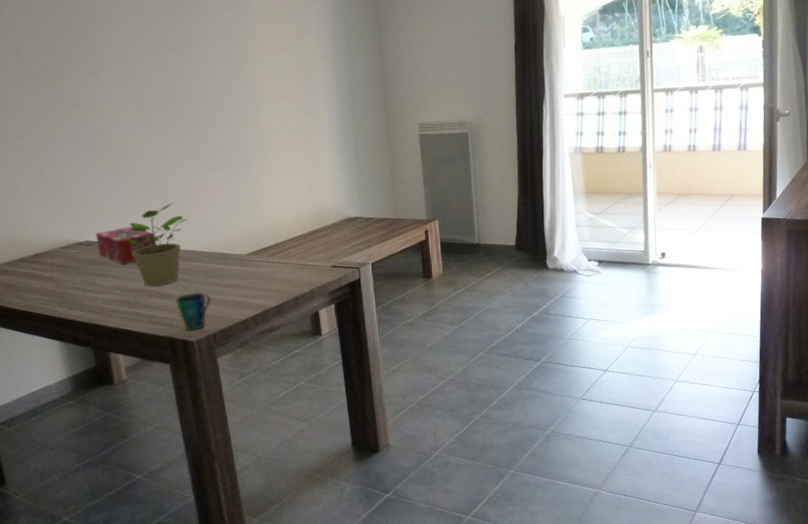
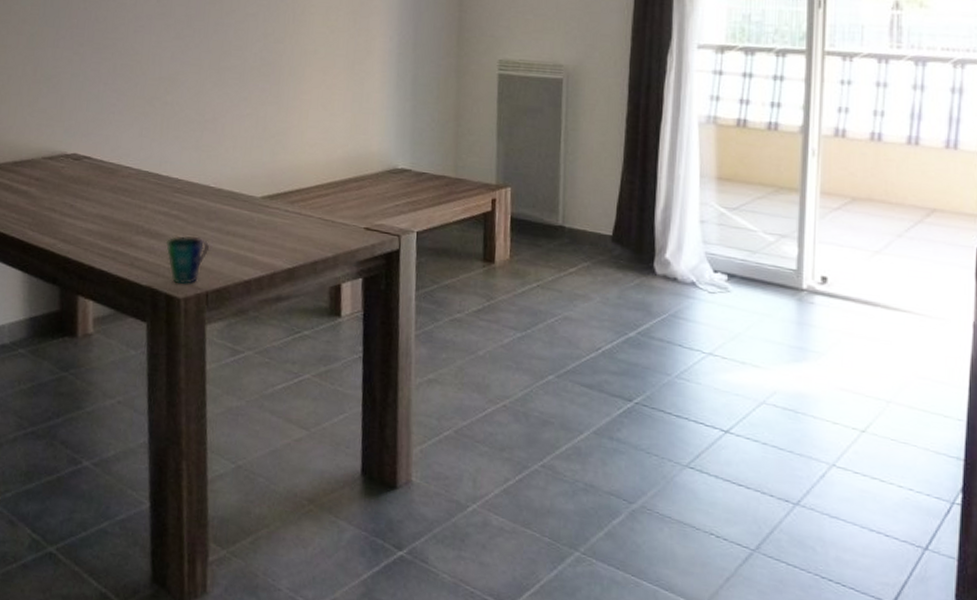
tissue box: present [96,226,156,265] -> none [86,142,154,189]
potted plant: present [121,203,188,286] -> none [115,121,197,222]

